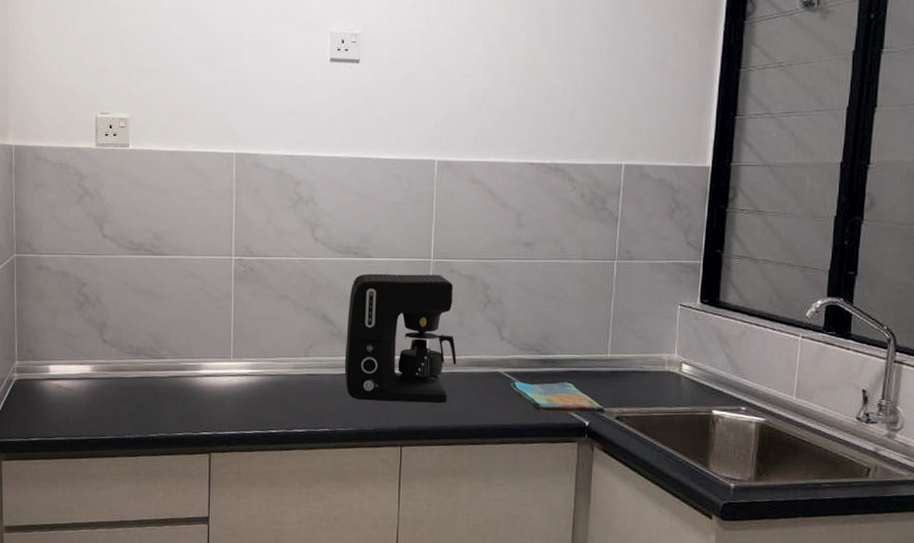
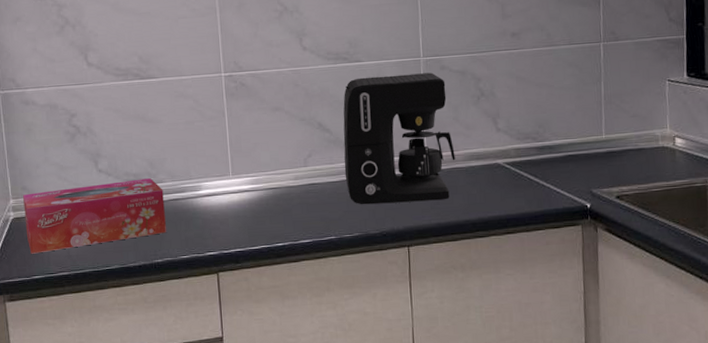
tissue box: none [28,353,164,416] -> present [23,178,166,254]
dish towel: present [509,381,606,414] -> none [510,167,606,200]

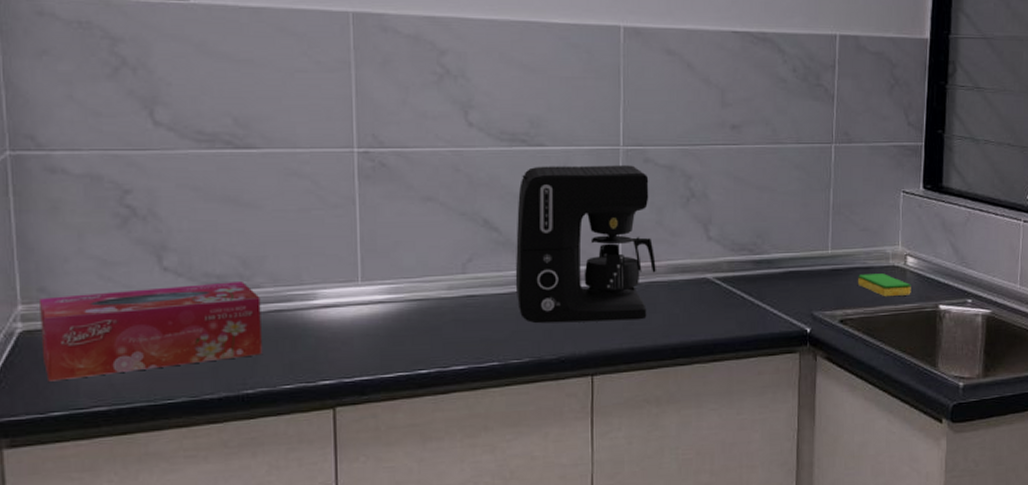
dish sponge: none [631,154,681,174] -> present [858,273,911,296]

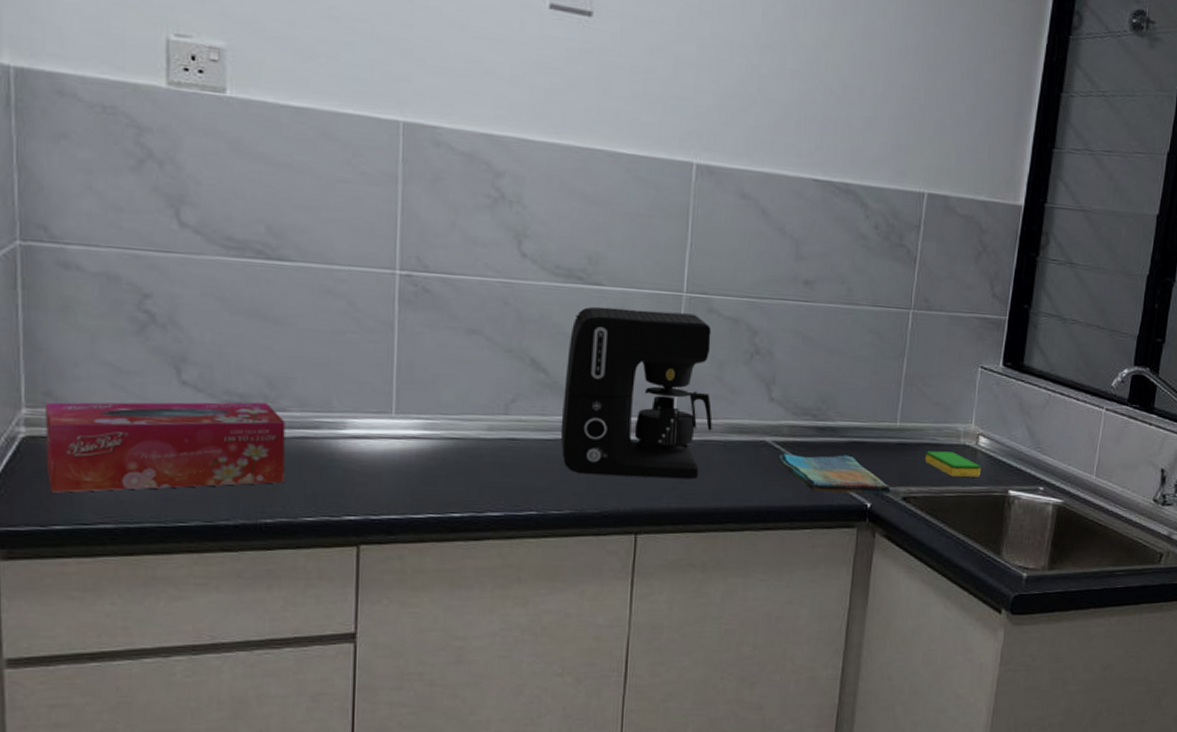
dish towel: none [720,284,828,322] -> present [778,453,891,494]

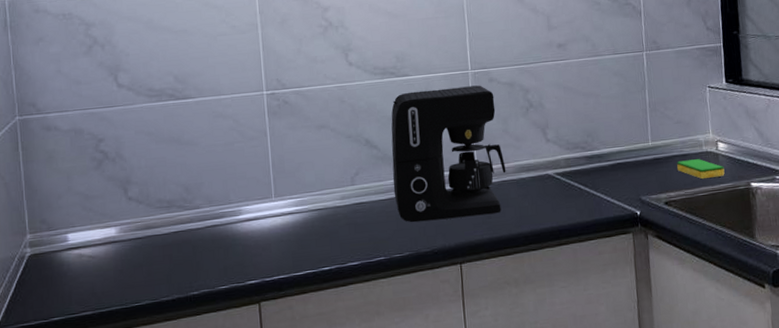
tissue box: present [45,402,285,493] -> none [42,204,203,294]
dish towel: present [778,453,891,494] -> none [560,175,655,209]

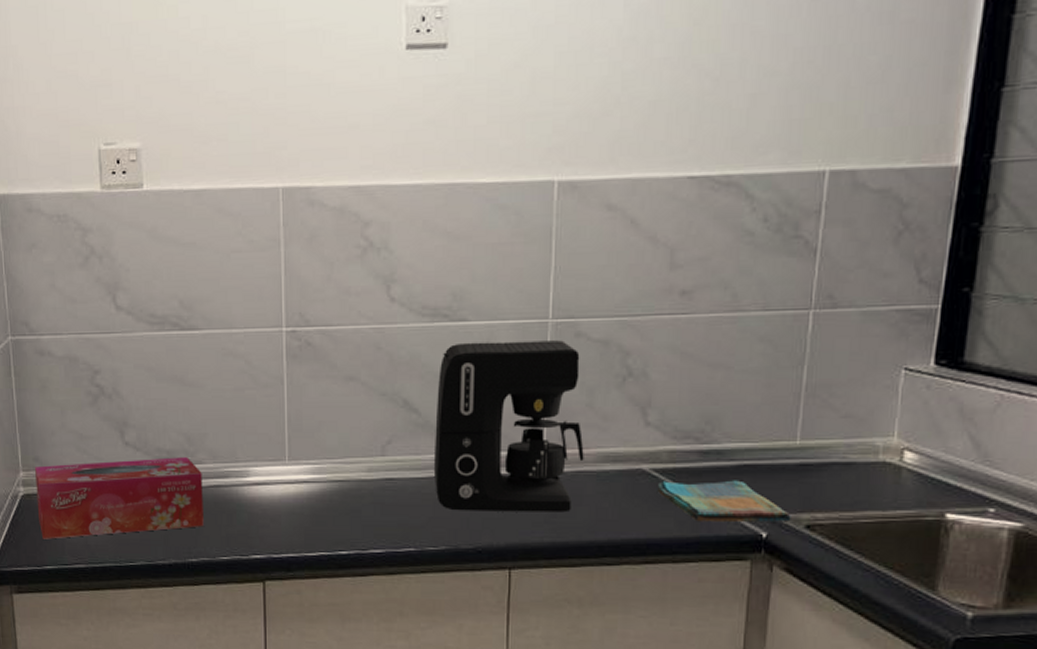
tissue box: none [42,204,203,294] -> present [35,457,204,539]
dish towel: none [560,175,655,209] -> present [656,480,791,522]
dish sponge: present [677,159,725,179] -> none [834,471,907,499]

